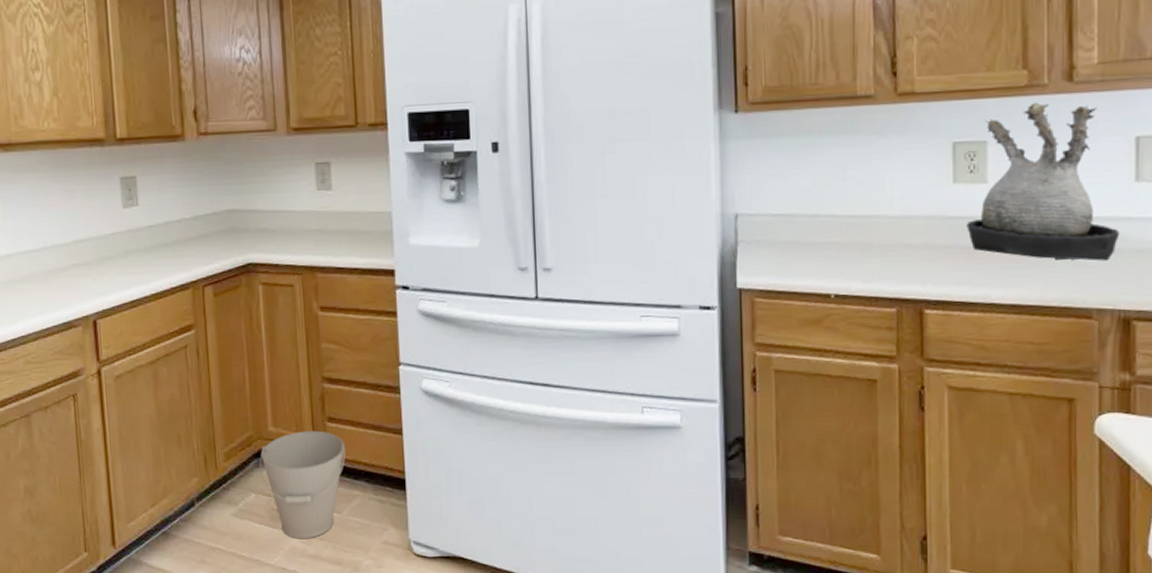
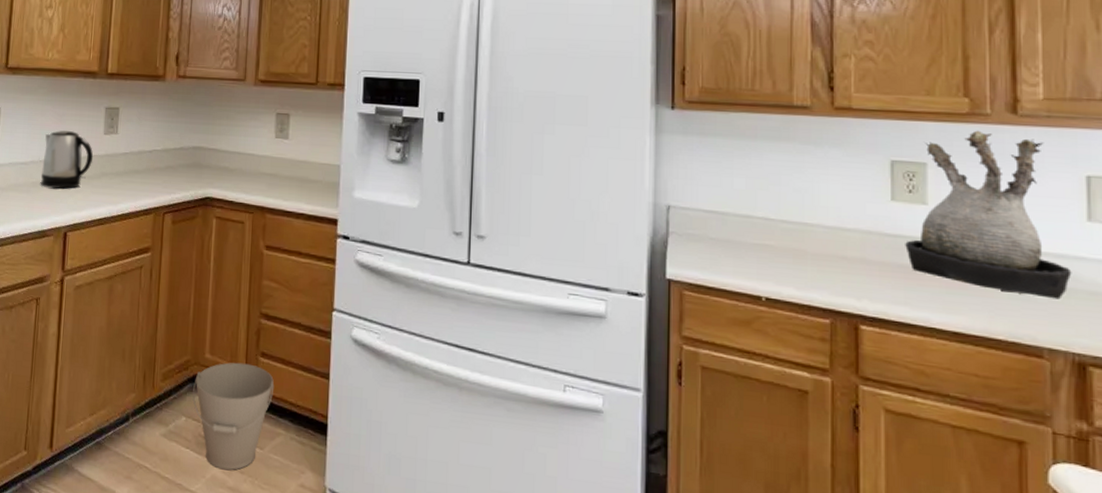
kettle: none [55,208,114,275] -> present [41,130,94,189]

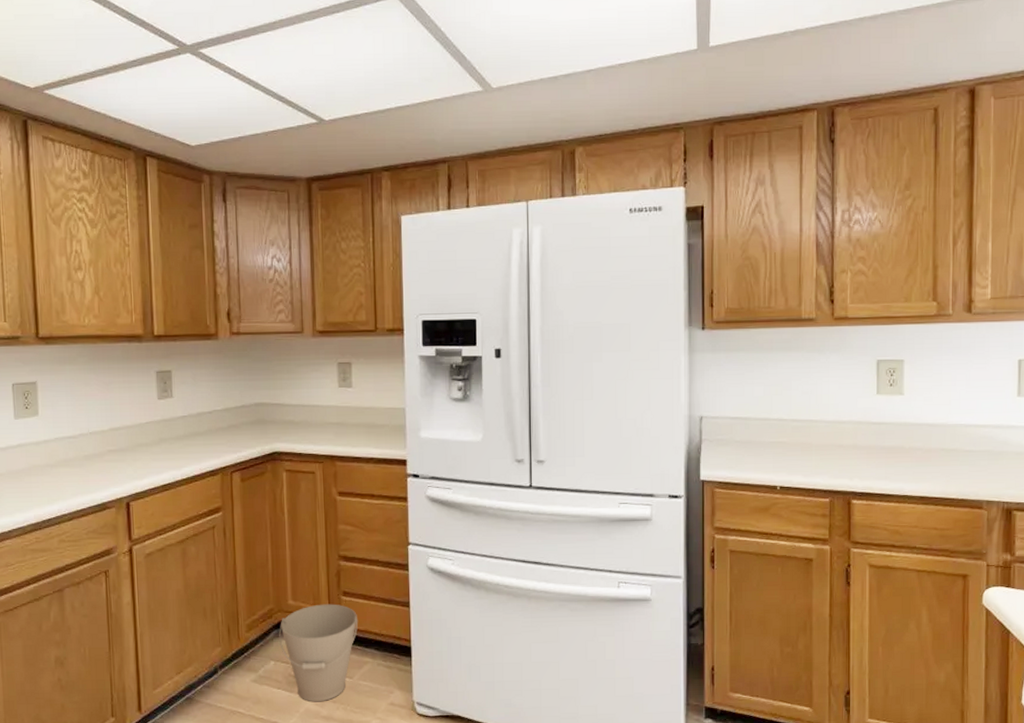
kettle: present [41,130,94,189] -> none [93,399,149,460]
plant: present [905,130,1072,300] -> none [886,329,1005,462]

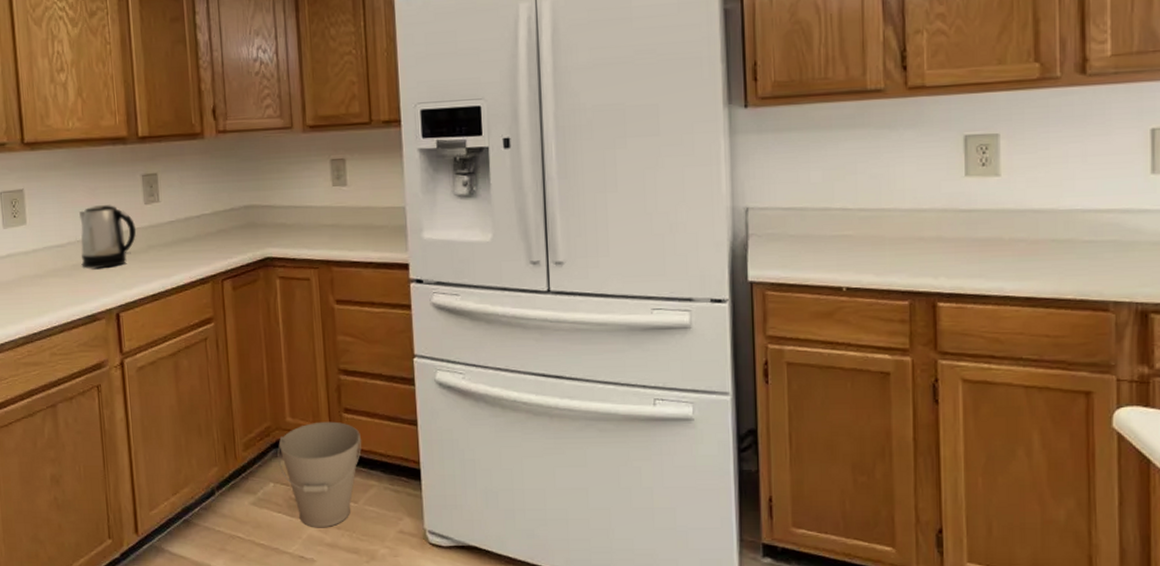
kettle: none [93,399,149,460] -> present [79,205,137,269]

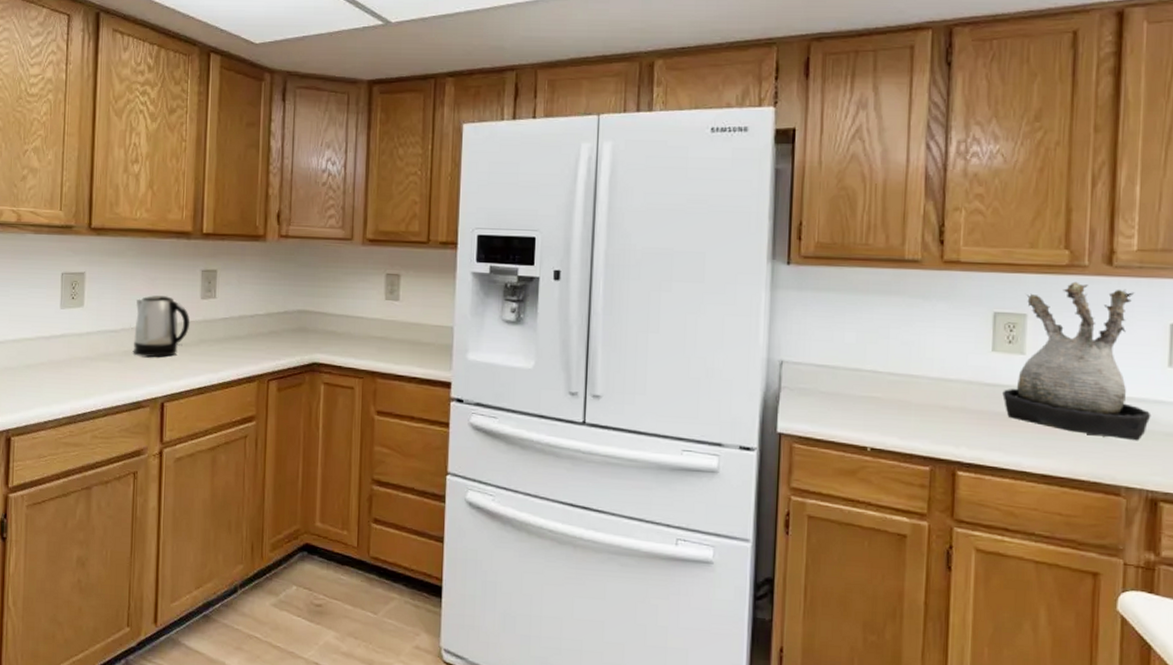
bucket: present [277,421,362,528] -> none [303,529,388,637]
plant: none [979,95,1136,254] -> present [1002,281,1151,441]

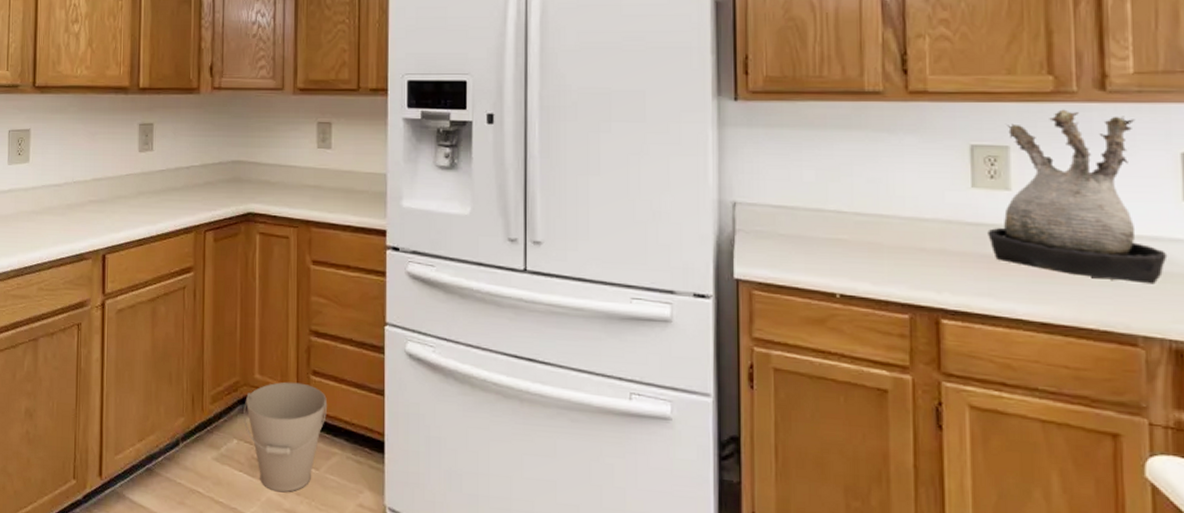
kettle: present [134,295,190,358] -> none [76,150,129,211]
bucket: none [303,529,388,637] -> present [243,381,328,493]

